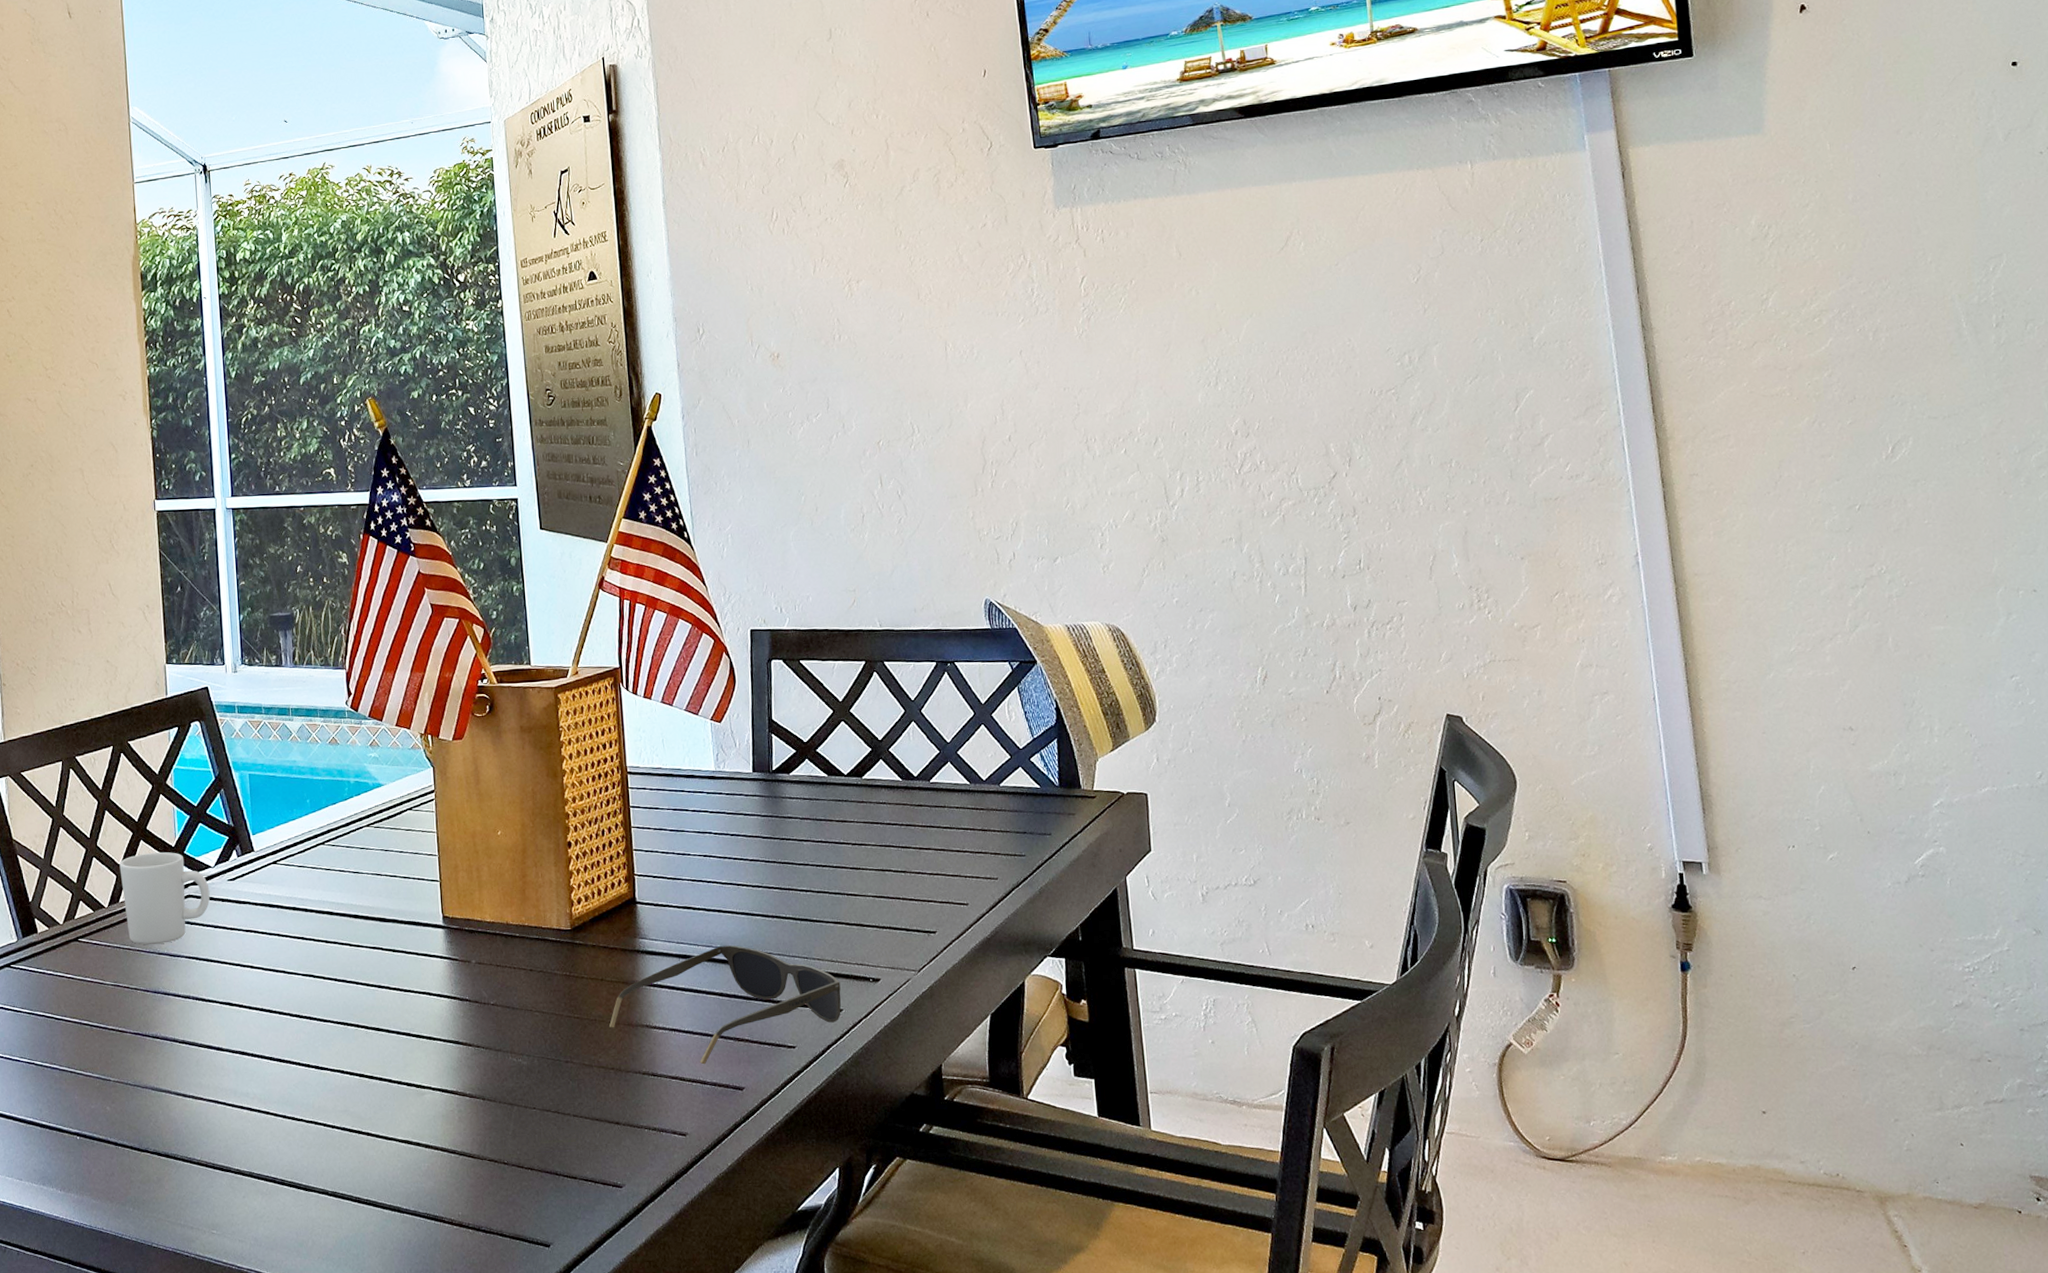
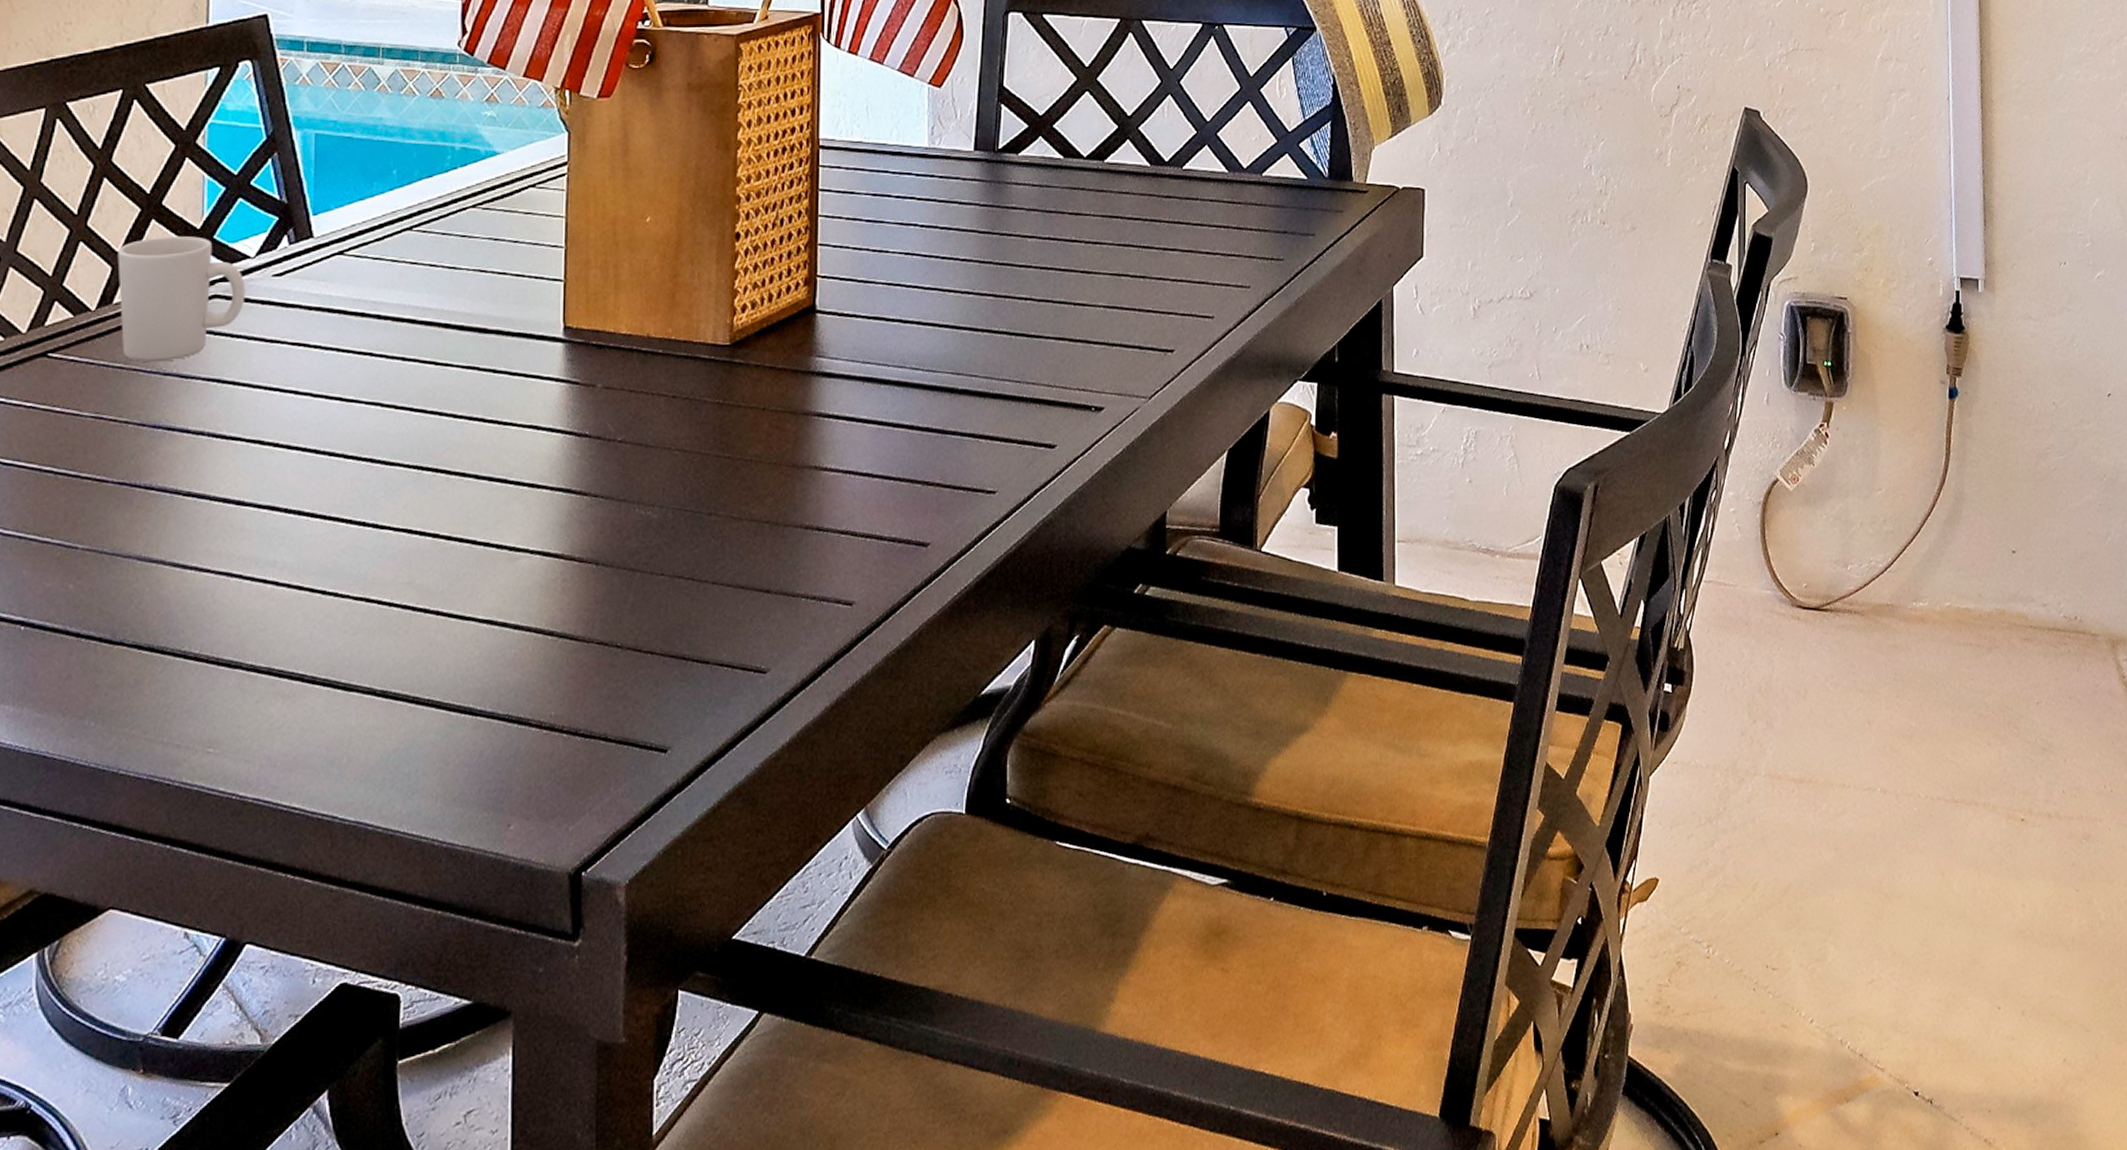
sunglasses: present [608,945,841,1065] -> none [767,365,1056,516]

